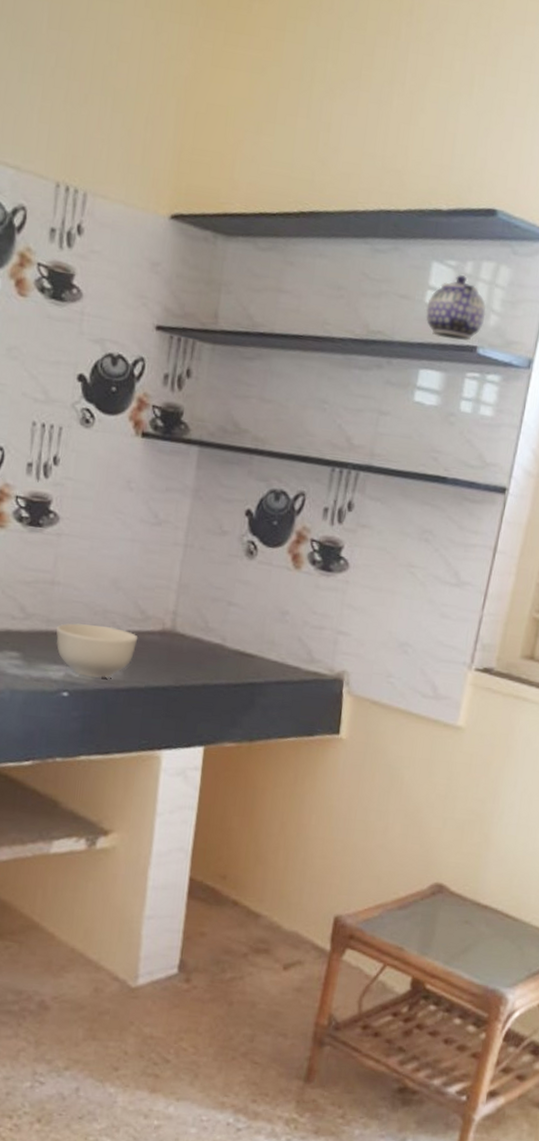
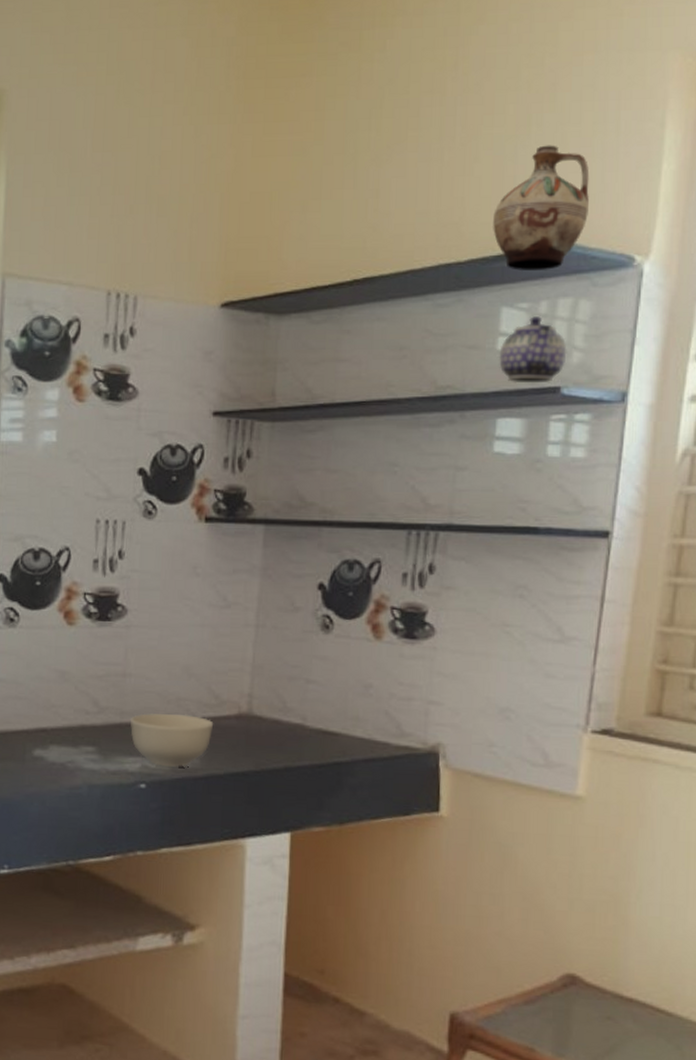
ceramic jug: none [431,108,520,232] -> present [493,145,590,270]

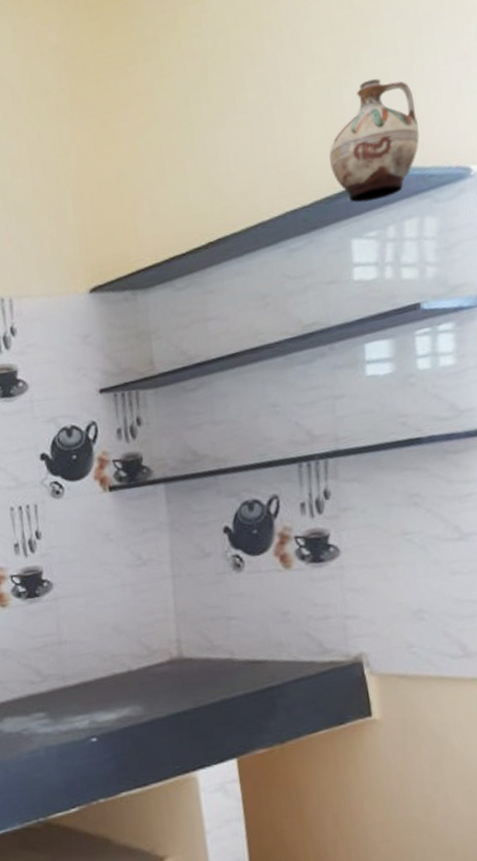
bowl: present [130,713,214,767] -> none [72,668,150,720]
teapot: present [498,316,569,384] -> none [356,241,422,308]

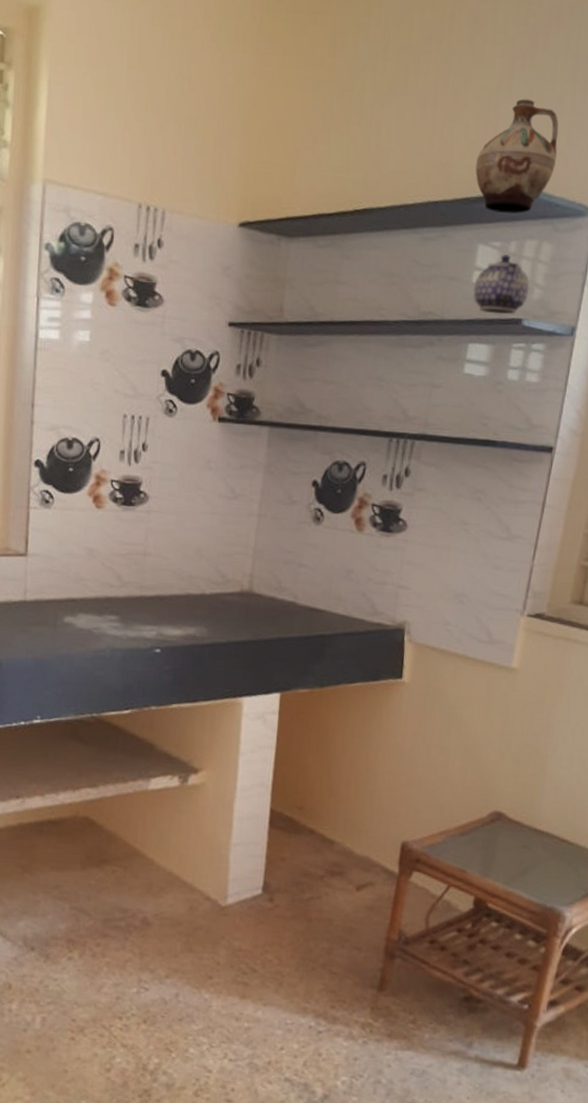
teapot: none [356,241,422,308] -> present [473,255,531,315]

